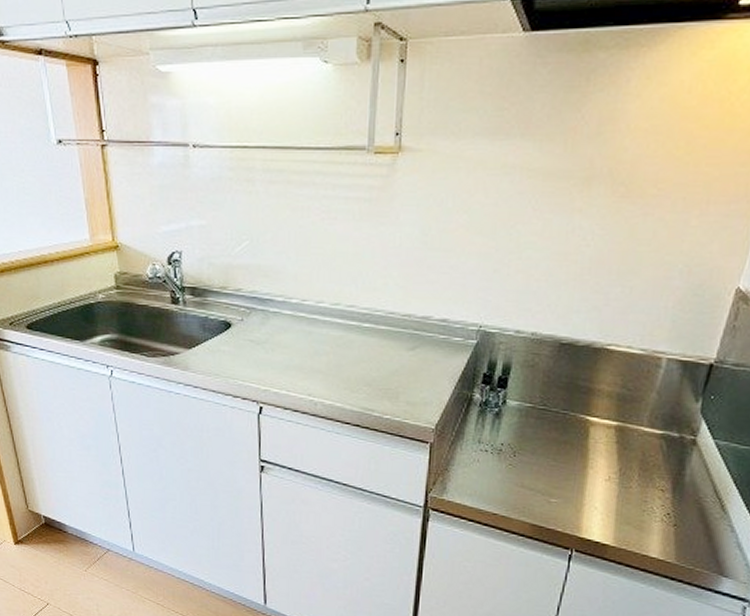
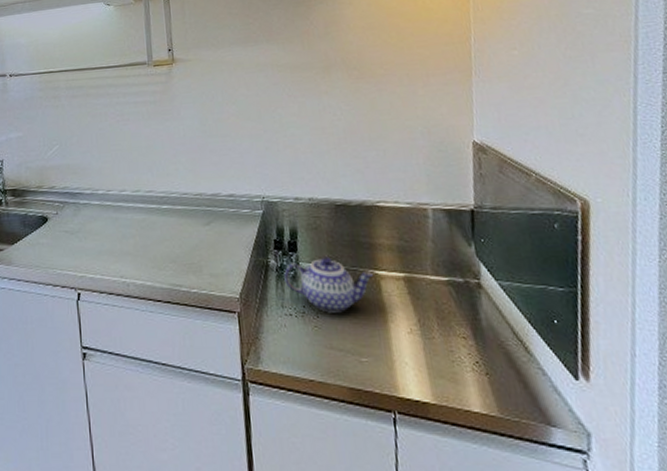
teapot: none [487,396,583,454] -> present [284,256,373,313]

